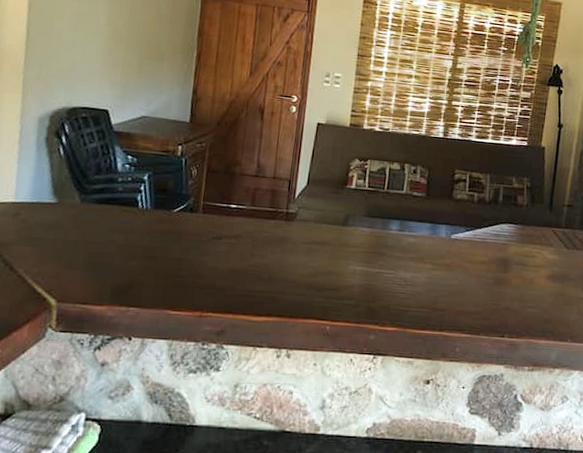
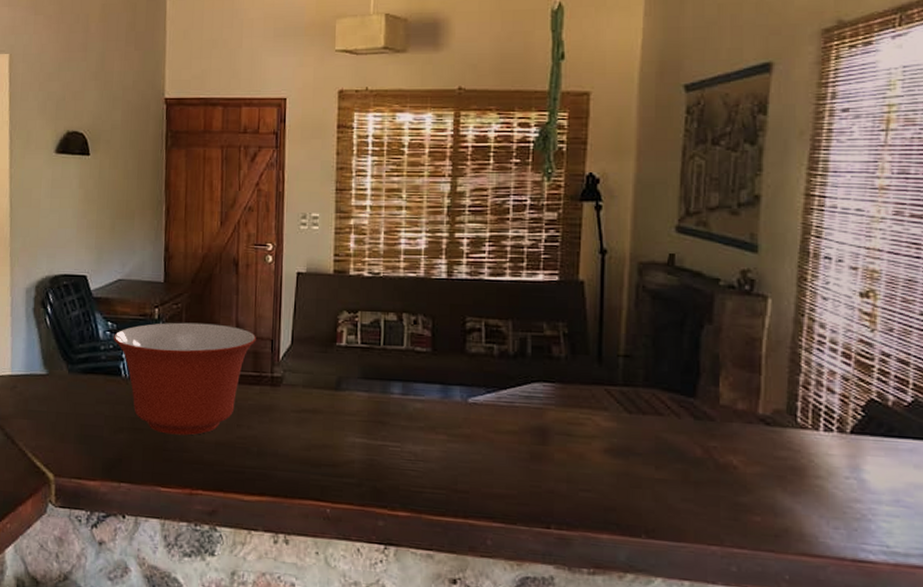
mixing bowl: none [133,159,275,263] -> present [114,322,256,436]

